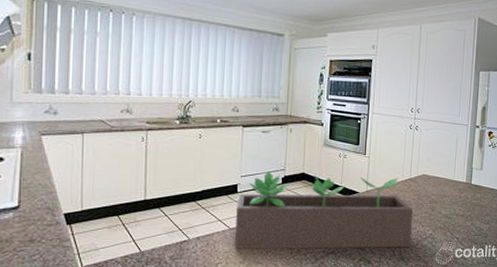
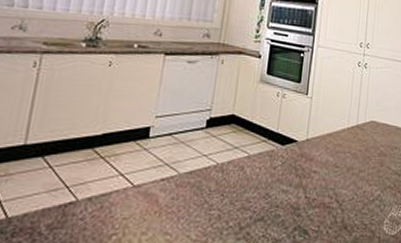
succulent planter: present [235,171,413,249] -> none [137,111,359,215]

